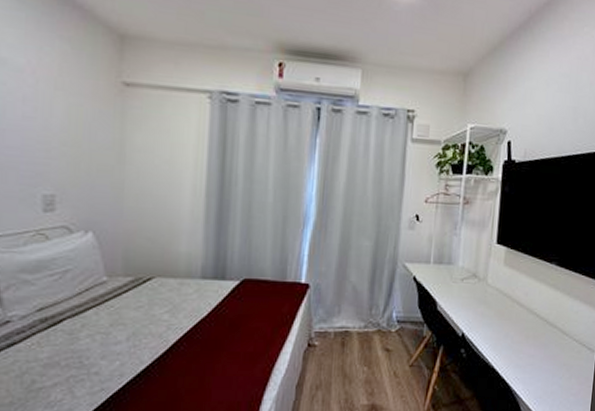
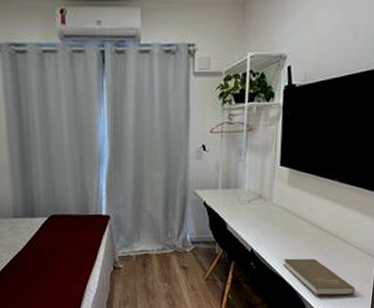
book: none [496,347,574,395] -> present [283,258,355,296]

